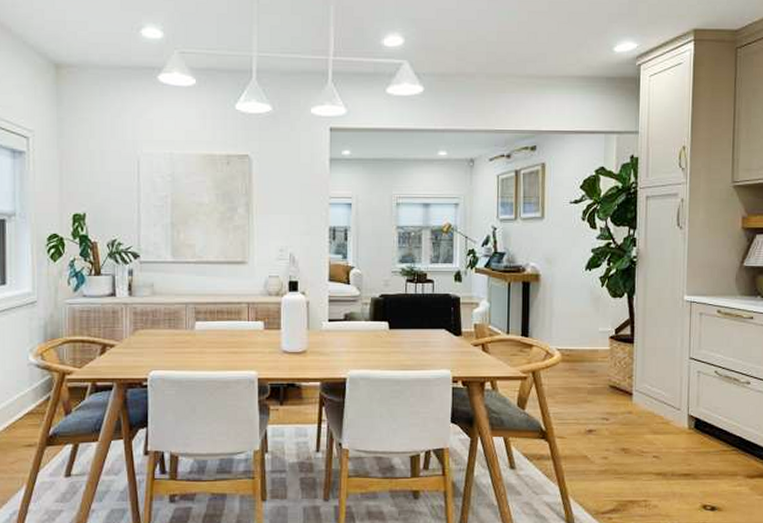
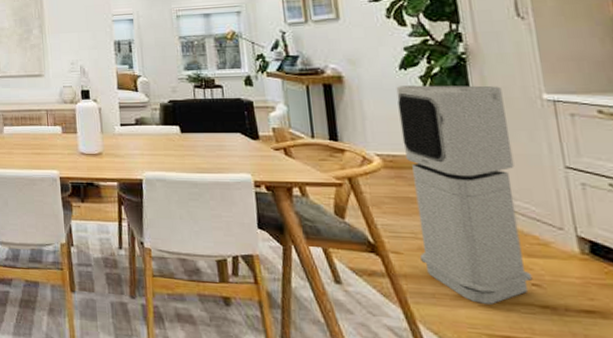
air purifier: none [579,285,657,476] -> present [396,85,533,305]

